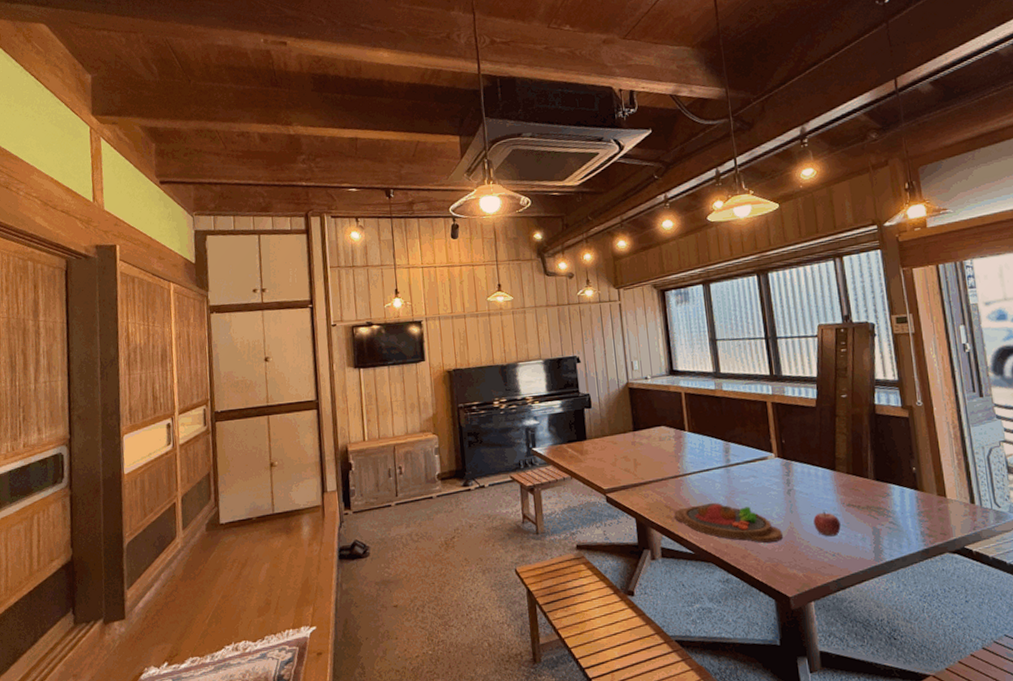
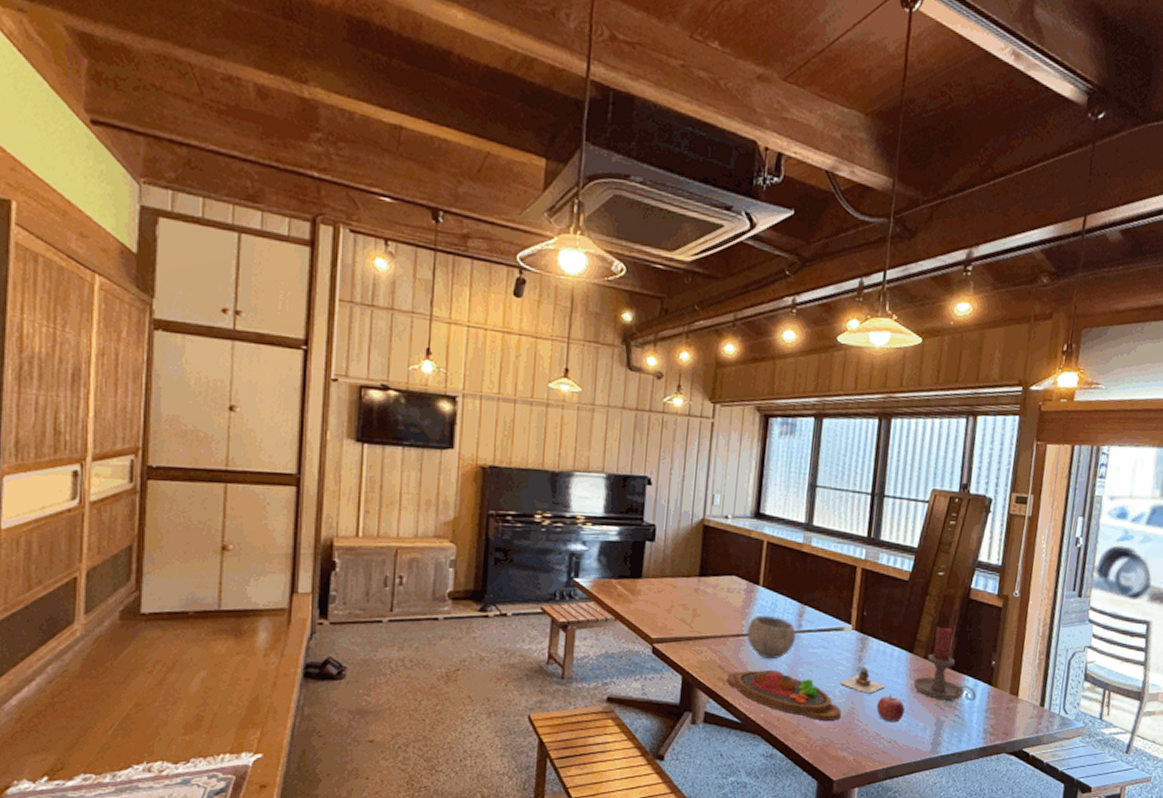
bowl: none [682,455,727,494] -> present [746,614,796,660]
teapot: none [774,489,818,513] -> present [839,666,886,694]
candle holder: none [842,443,906,509] -> present [913,626,977,702]

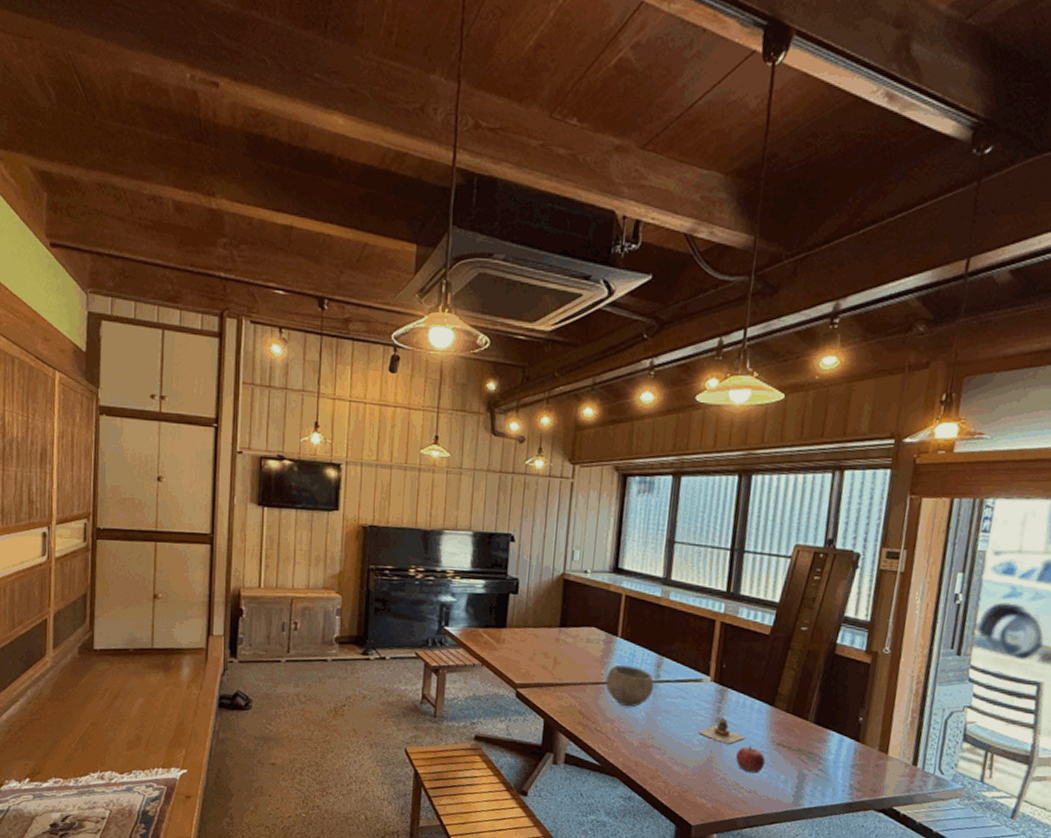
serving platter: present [727,669,841,721] -> none [587,716,700,768]
candle holder: present [913,626,977,702] -> none [774,681,842,757]

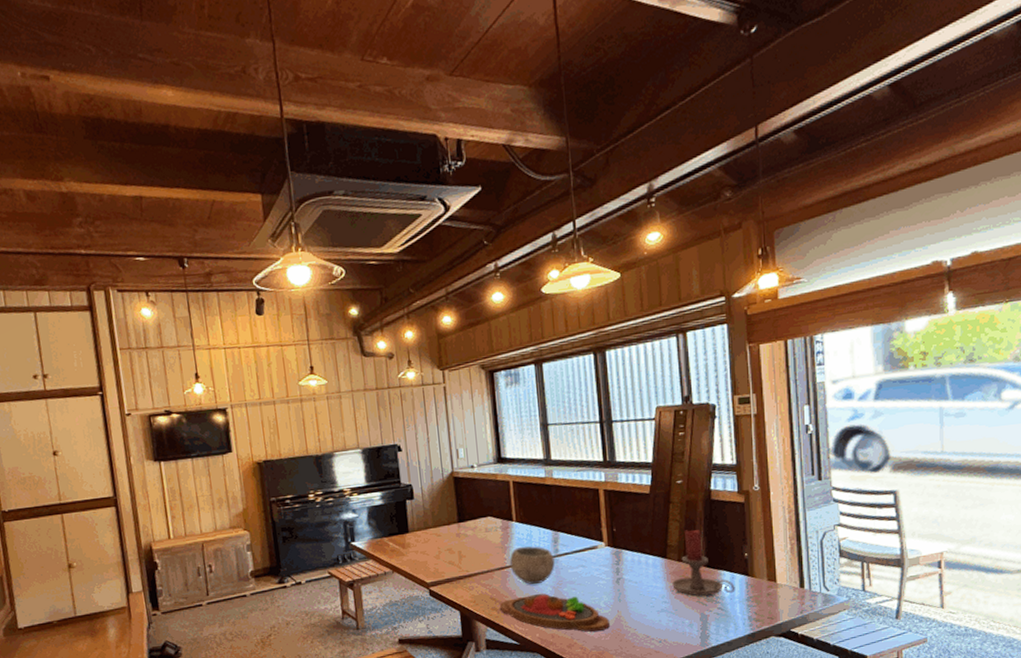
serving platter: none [587,716,700,768] -> present [500,593,610,632]
teapot: present [697,717,746,744] -> none [602,577,647,602]
fruit: present [736,746,765,774] -> none [641,599,669,624]
candle holder: none [774,681,842,757] -> present [672,529,735,596]

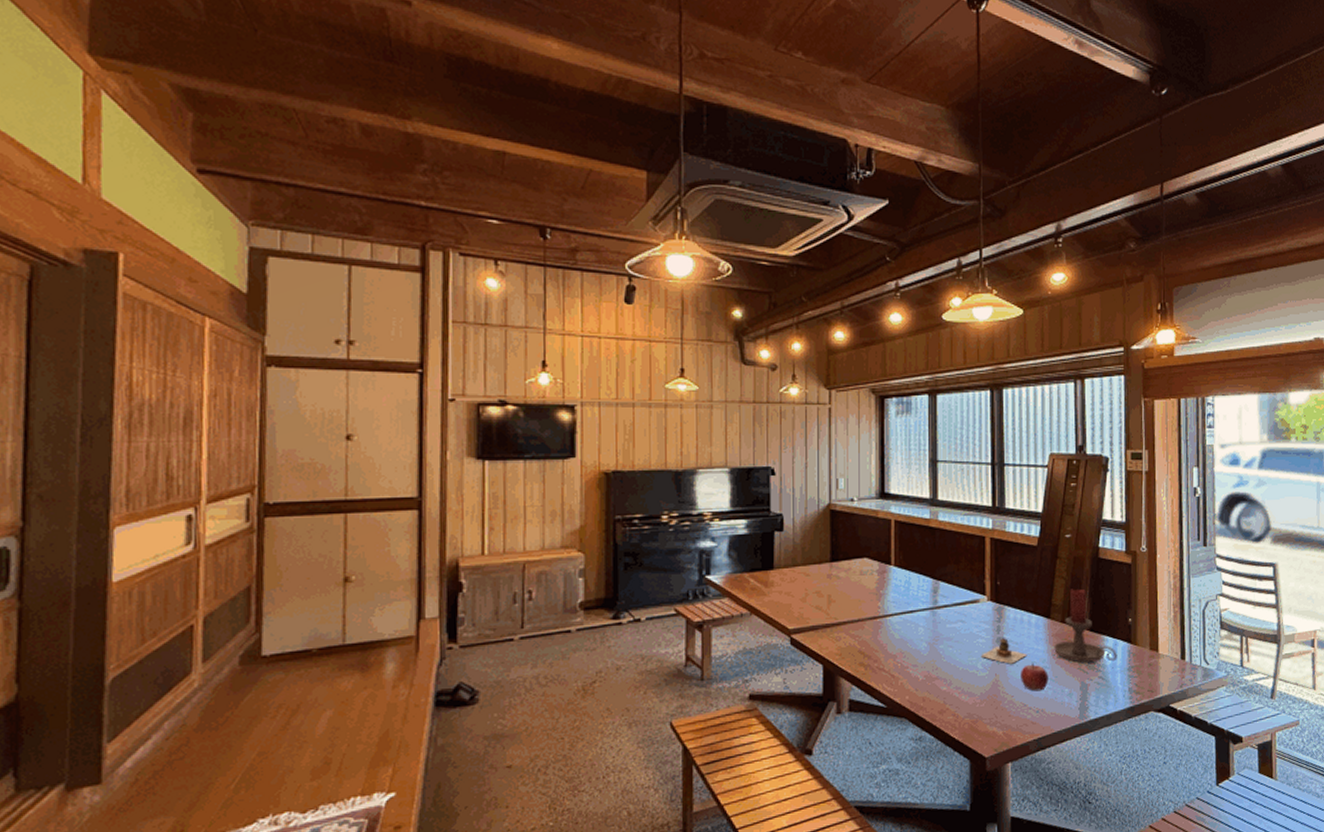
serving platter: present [500,593,610,632] -> none [869,649,986,697]
bowl: present [509,546,555,585] -> none [883,594,932,639]
teapot: none [602,577,647,602] -> present [980,637,1027,664]
fruit: none [641,599,669,624] -> present [1021,663,1048,691]

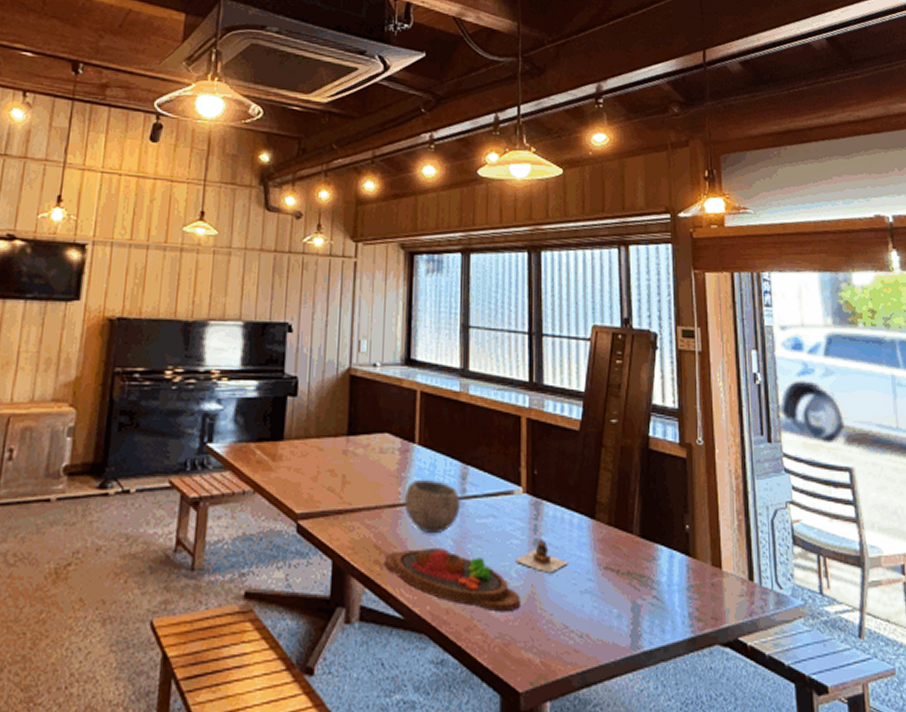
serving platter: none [869,649,986,697] -> present [385,547,520,611]
bowl: none [883,594,932,639] -> present [404,479,460,534]
fruit: present [1021,663,1048,691] -> none [561,573,594,610]
candle holder: present [1054,589,1117,662] -> none [600,484,674,578]

